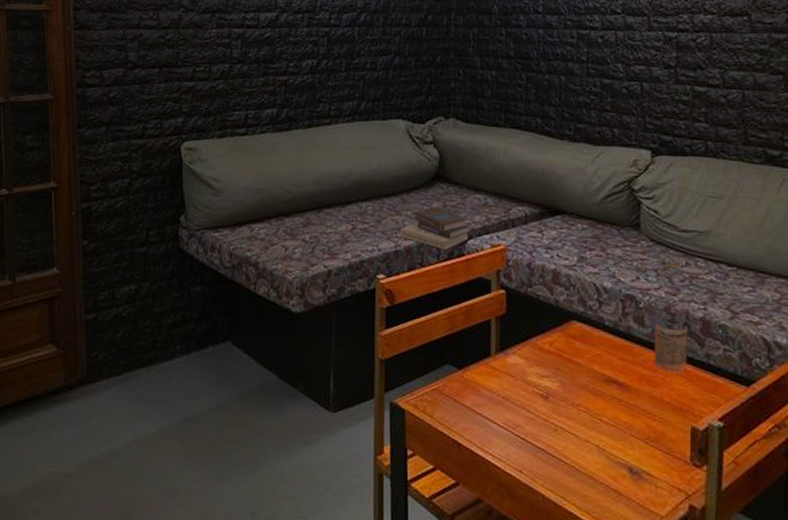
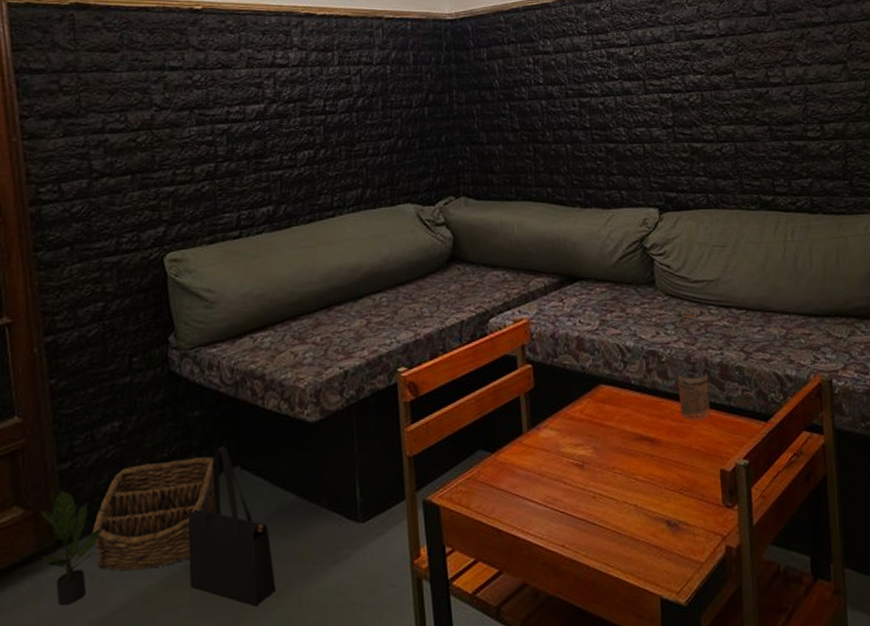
potted plant: none [67,336,116,435] -> present [40,490,102,605]
basket: none [108,325,210,418] -> present [93,457,217,571]
tote bag: none [182,322,254,469] -> present [187,446,276,606]
books: present [400,207,469,250] -> none [419,289,490,332]

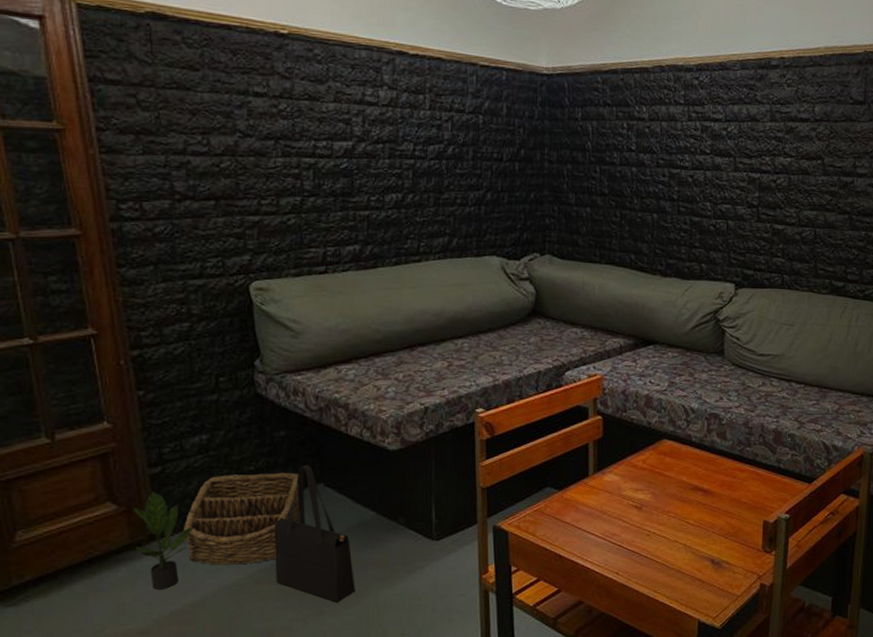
beer bottle: present [678,312,711,422] -> none [733,382,763,478]

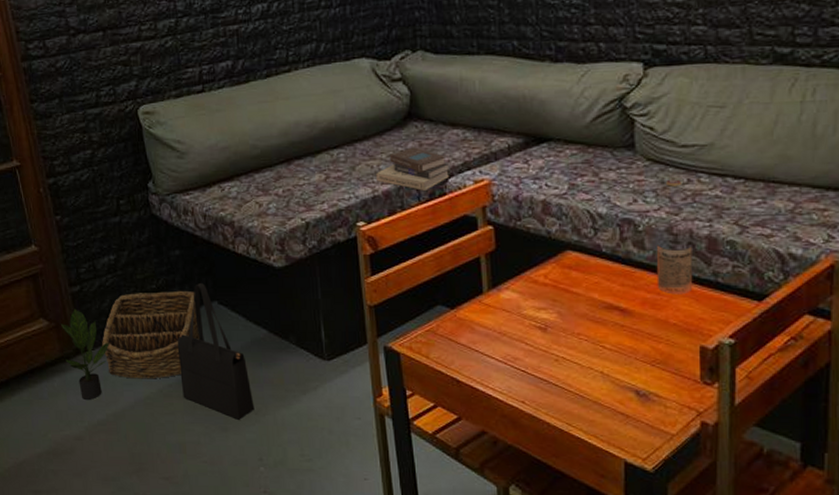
books: none [498,341,566,382] -> present [376,147,449,191]
beer bottle: none [733,382,763,478] -> present [656,179,693,295]

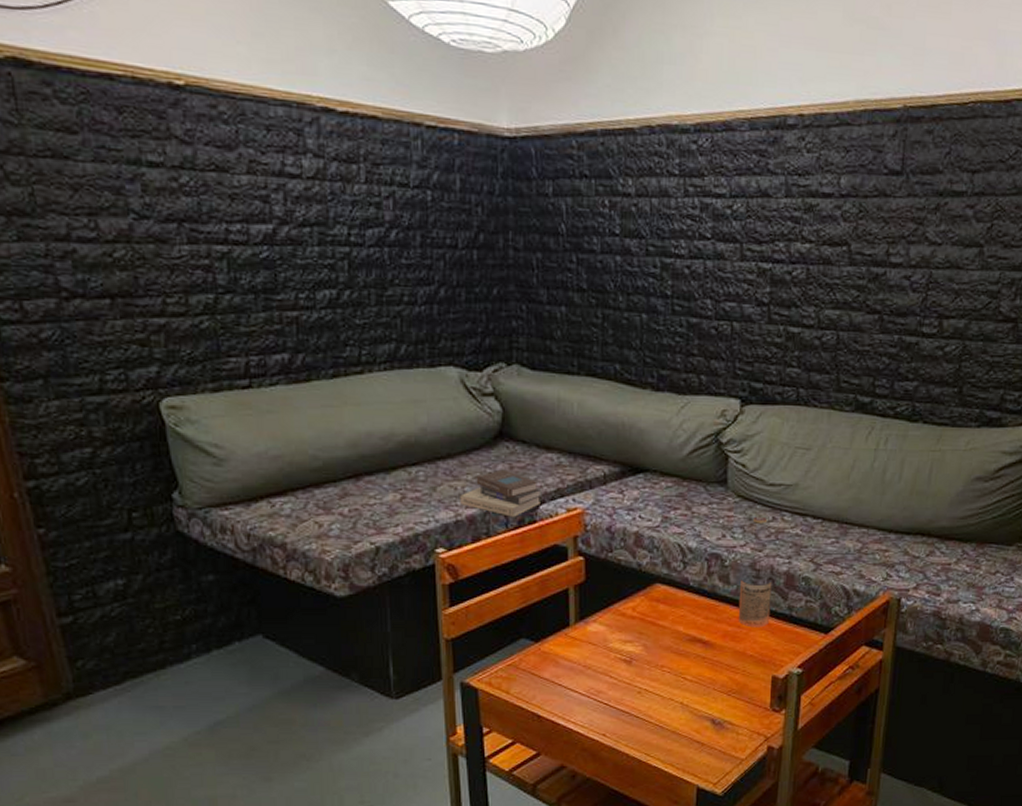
potted plant: present [60,308,109,400] -> none [43,644,115,754]
basket: present [102,290,201,379] -> none [104,622,239,727]
tote bag: present [177,283,255,420] -> none [208,614,306,768]

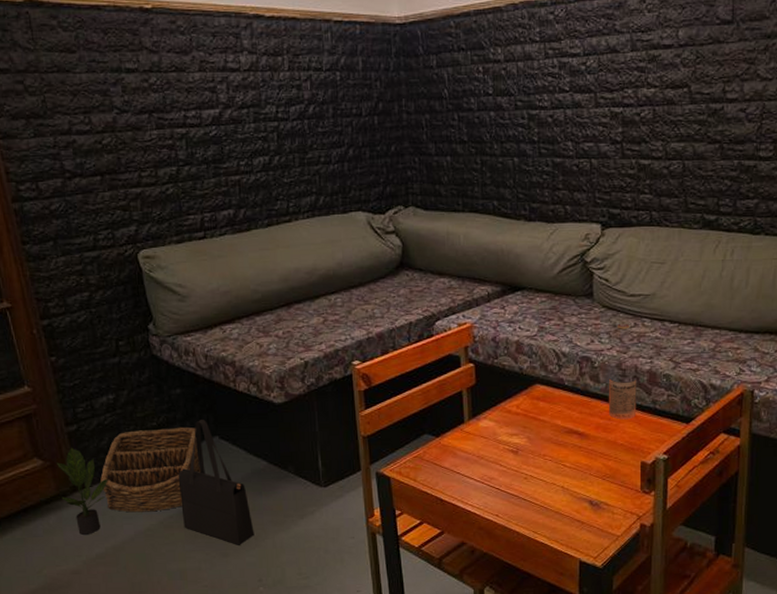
potted plant: none [43,644,115,754] -> present [56,447,108,535]
basket: none [104,622,239,727] -> present [100,427,202,513]
tote bag: none [208,614,306,768] -> present [178,420,255,545]
books: present [460,469,540,517] -> none [370,293,436,333]

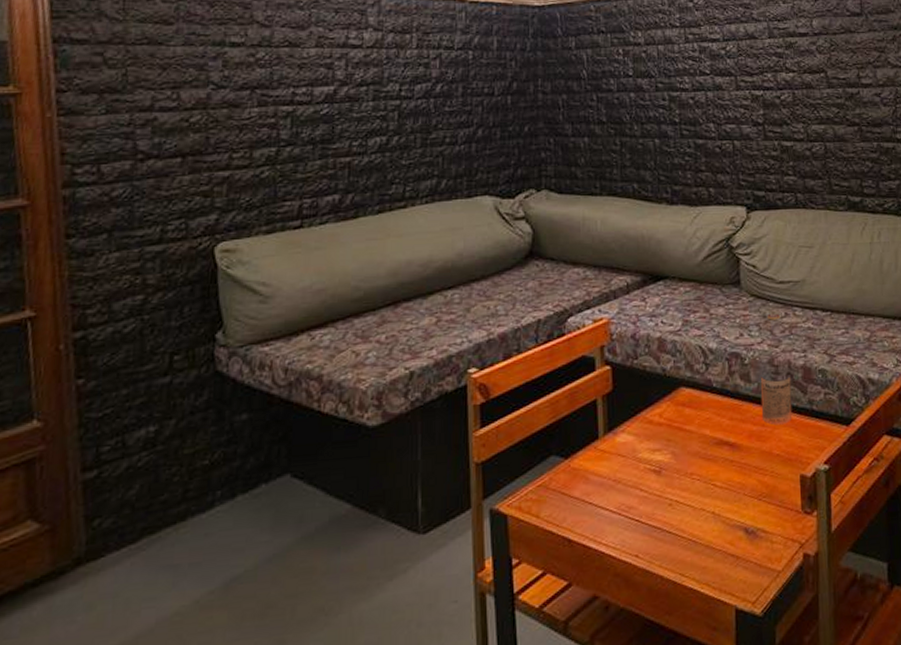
potted plant: present [56,447,108,535] -> none [57,501,130,630]
basket: present [100,427,202,513] -> none [118,464,262,591]
tote bag: present [178,420,255,545] -> none [227,453,325,626]

